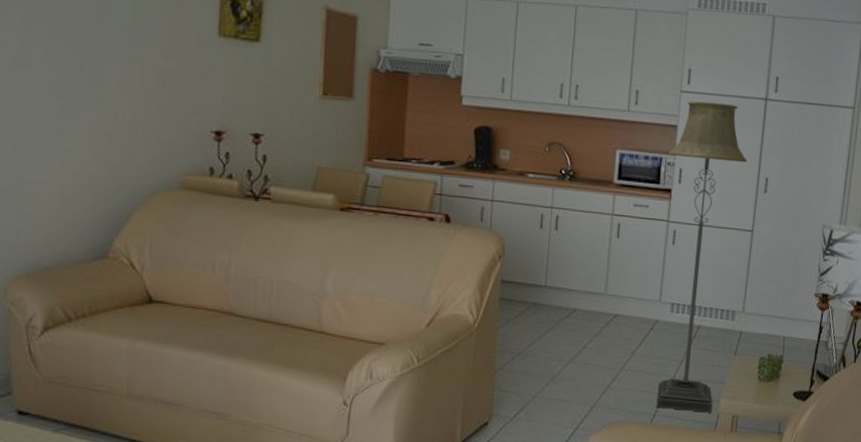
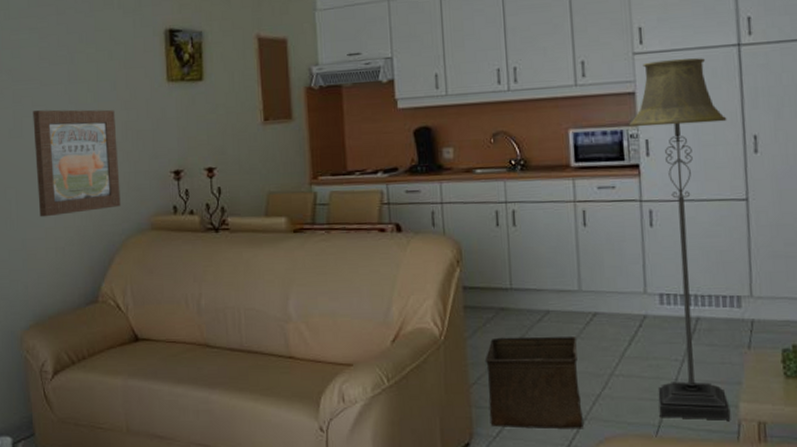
wall art: none [44,40,152,161] -> present [33,109,121,217]
storage bin: none [509,329,596,415] -> present [484,336,584,430]

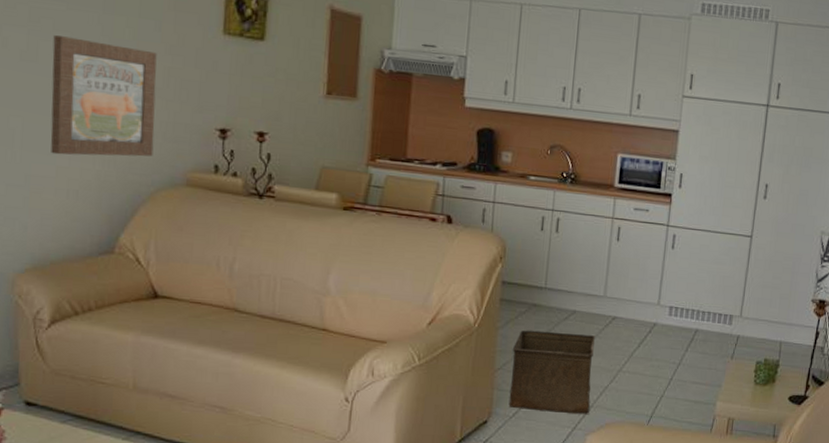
floor lamp: present [629,58,731,420] -> none [653,106,748,415]

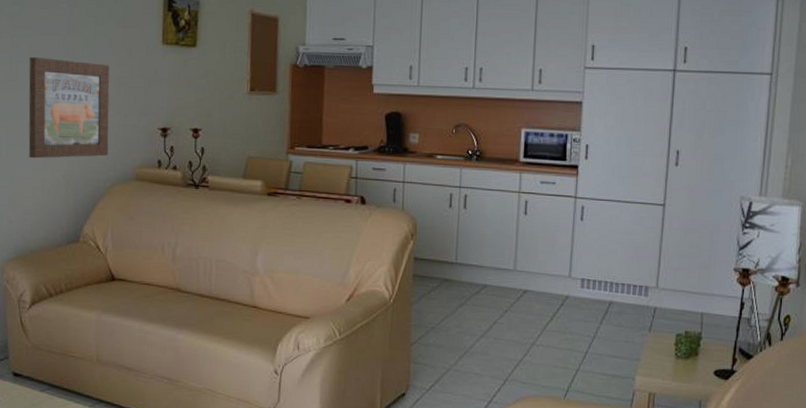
storage bin: present [508,330,595,415] -> none [425,304,507,389]

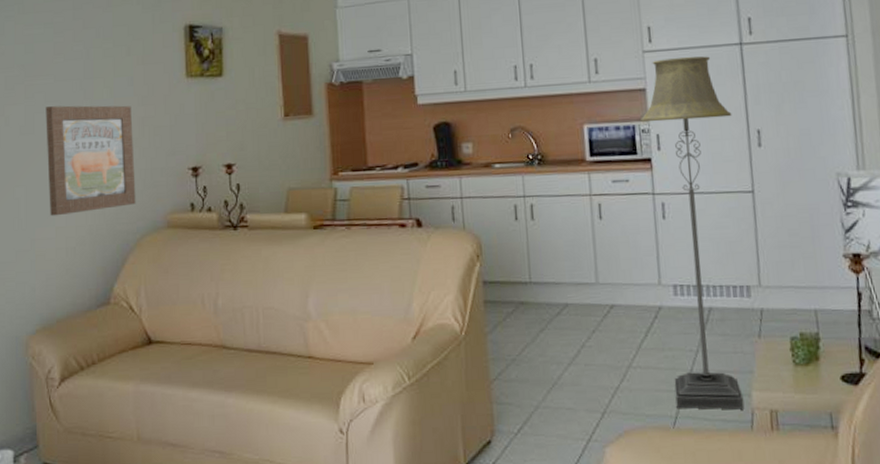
floor lamp: none [569,76,657,390] -> present [641,56,745,410]

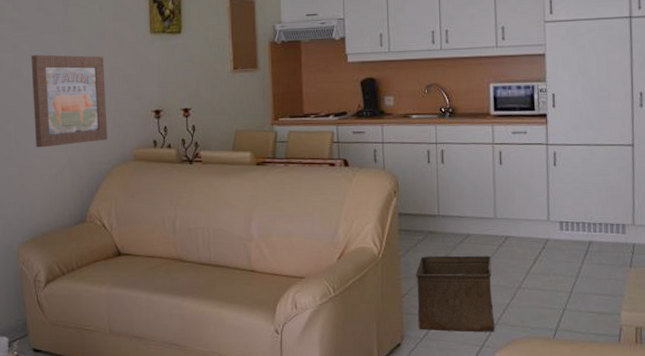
storage bin: none [505,329,603,424] -> present [415,255,495,333]
floor lamp: present [641,56,745,410] -> none [539,27,619,326]

